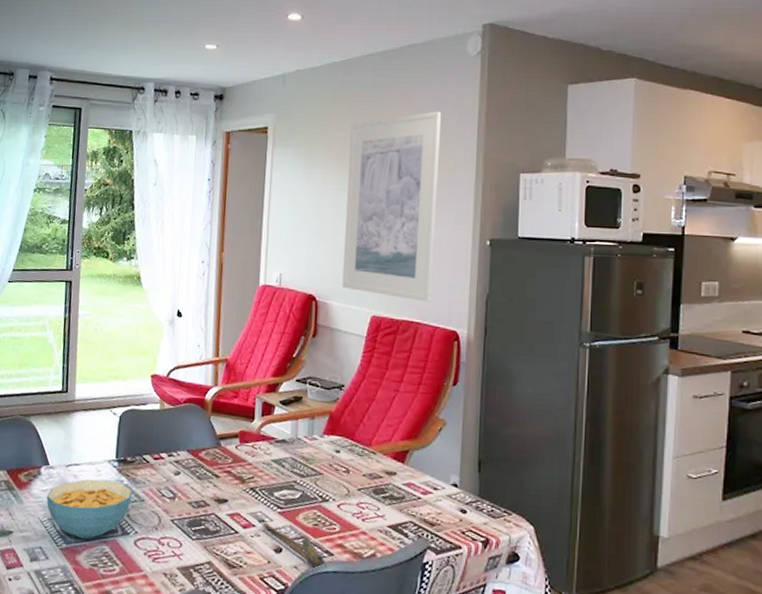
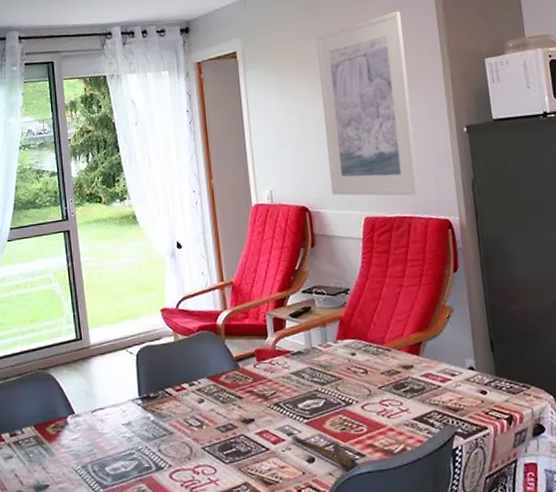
cereal bowl: present [46,479,133,539] -> none [76,419,161,481]

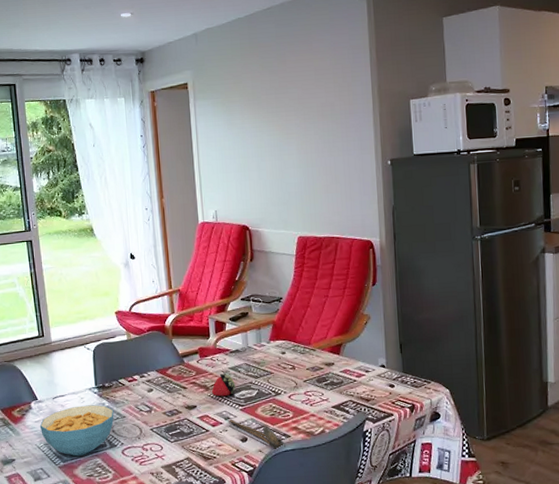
cereal bowl: none [76,419,161,481] -> present [39,405,114,456]
fruit: none [271,378,299,408] -> present [211,372,236,397]
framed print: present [316,11,419,196] -> none [261,52,347,219]

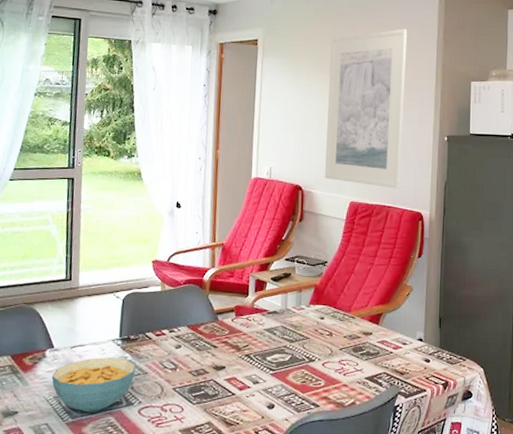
fruit: present [211,372,236,397] -> none [243,333,269,359]
spoon: present [228,419,285,451] -> none [256,383,313,421]
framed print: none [261,52,347,219] -> present [325,29,408,189]

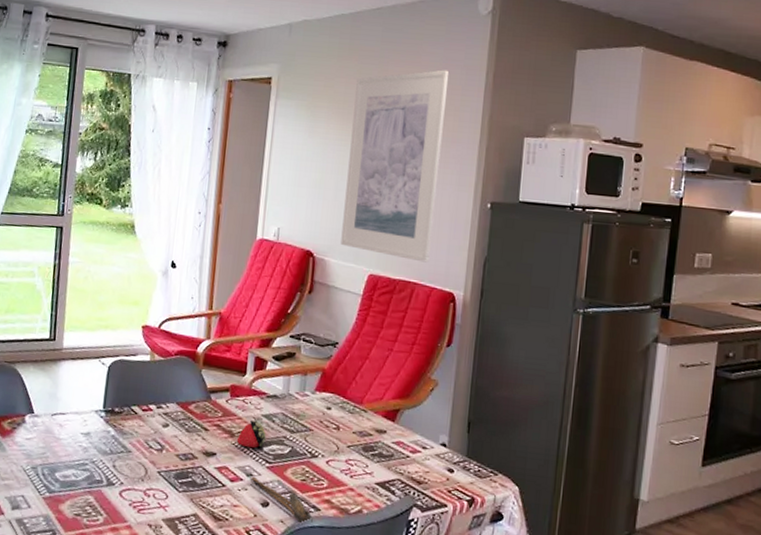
cereal bowl: present [51,357,136,412] -> none [30,429,119,489]
fruit: none [243,333,269,359] -> present [236,419,266,449]
spoon: none [256,383,313,421] -> present [249,476,313,525]

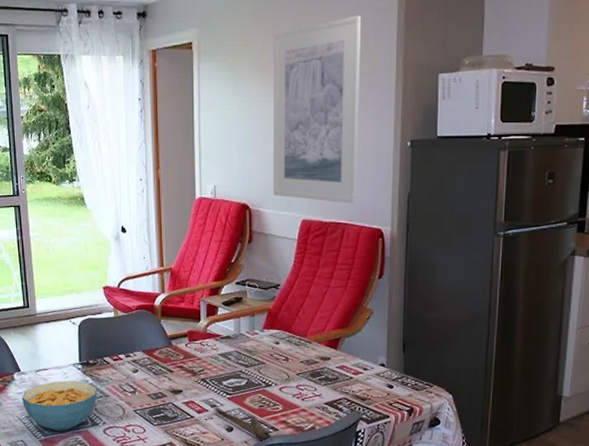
cereal bowl: none [30,429,119,489] -> present [21,381,97,431]
fruit: present [236,419,266,449] -> none [198,358,224,384]

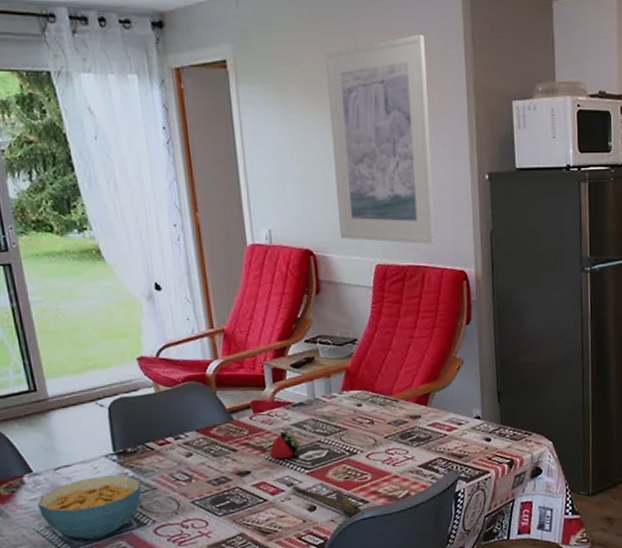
fruit: none [198,358,224,384] -> present [269,430,300,460]

